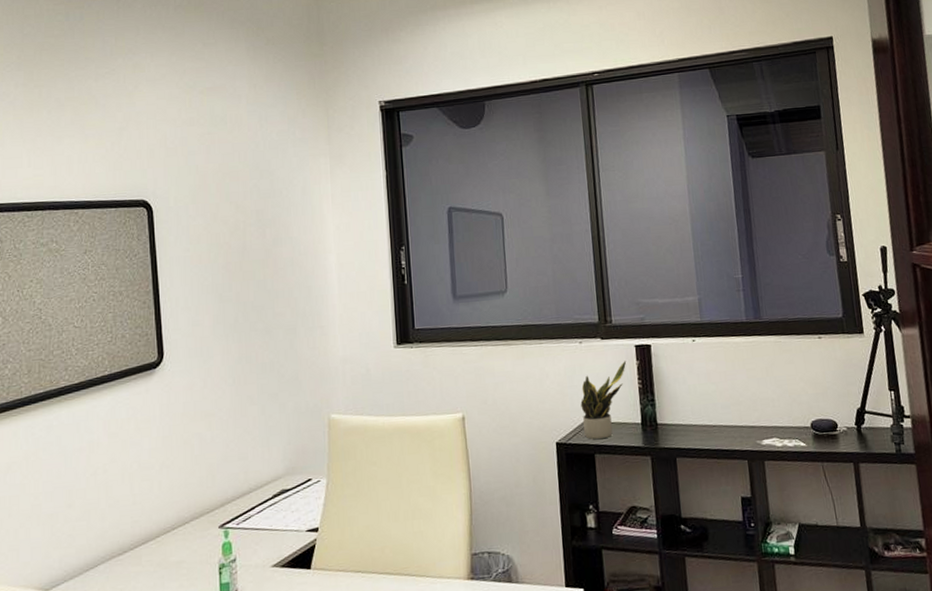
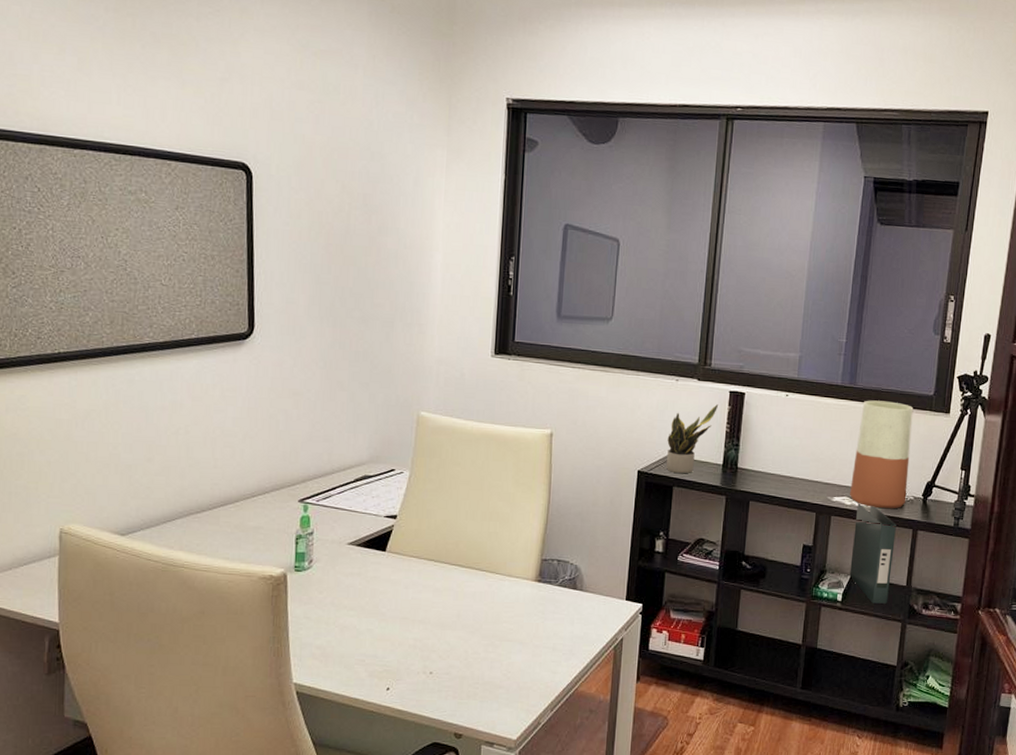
vase: none [772,330,840,445] -> present [850,400,914,509]
binder: none [789,443,845,552] -> present [849,503,896,604]

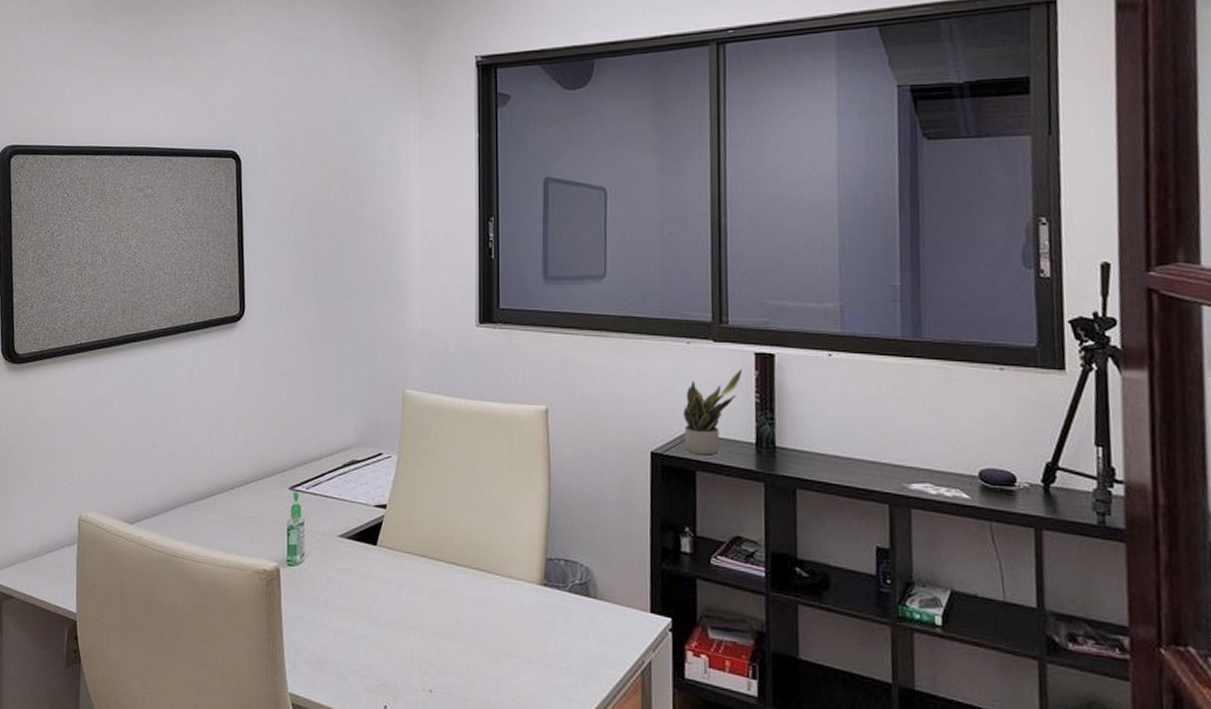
binder: present [849,503,896,604] -> none [946,492,1012,632]
vase: present [850,400,914,509] -> none [933,356,1019,500]

